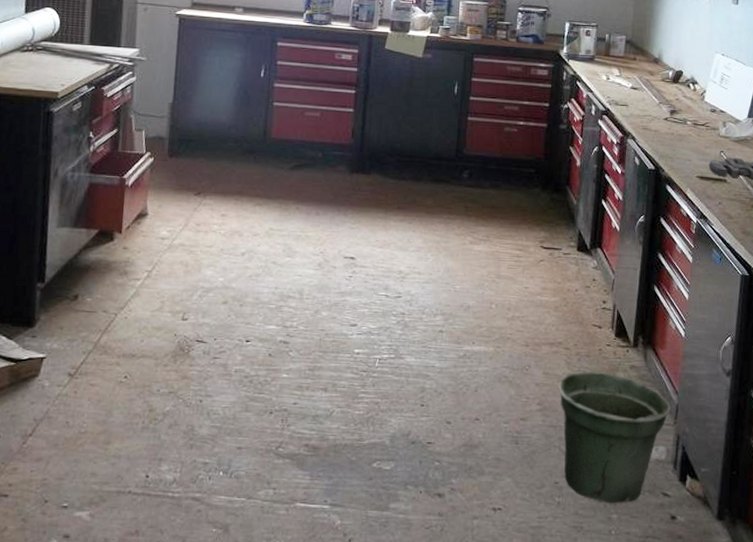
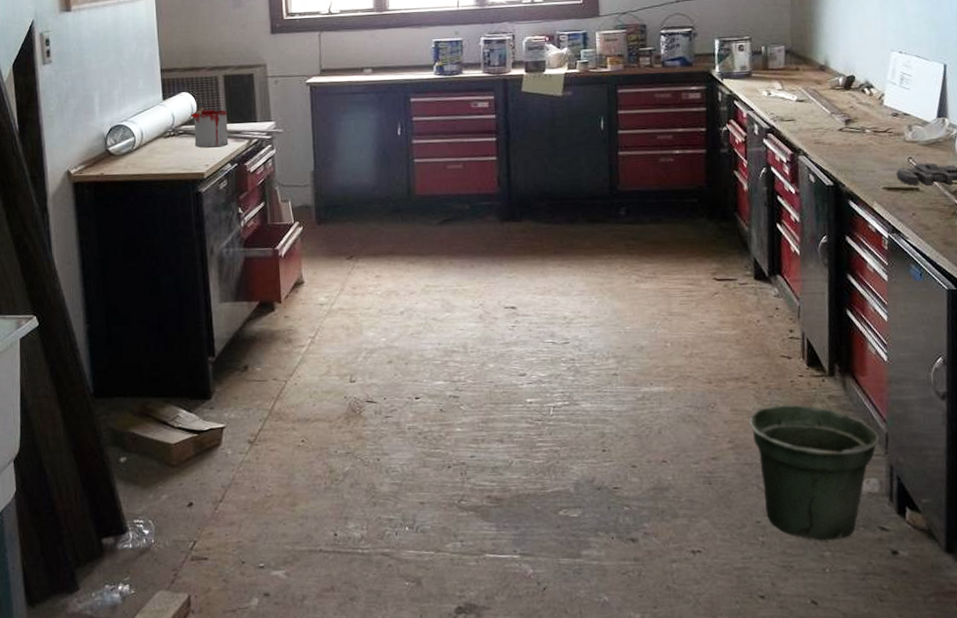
paint can: none [52,26,91,68] -> present [191,107,229,148]

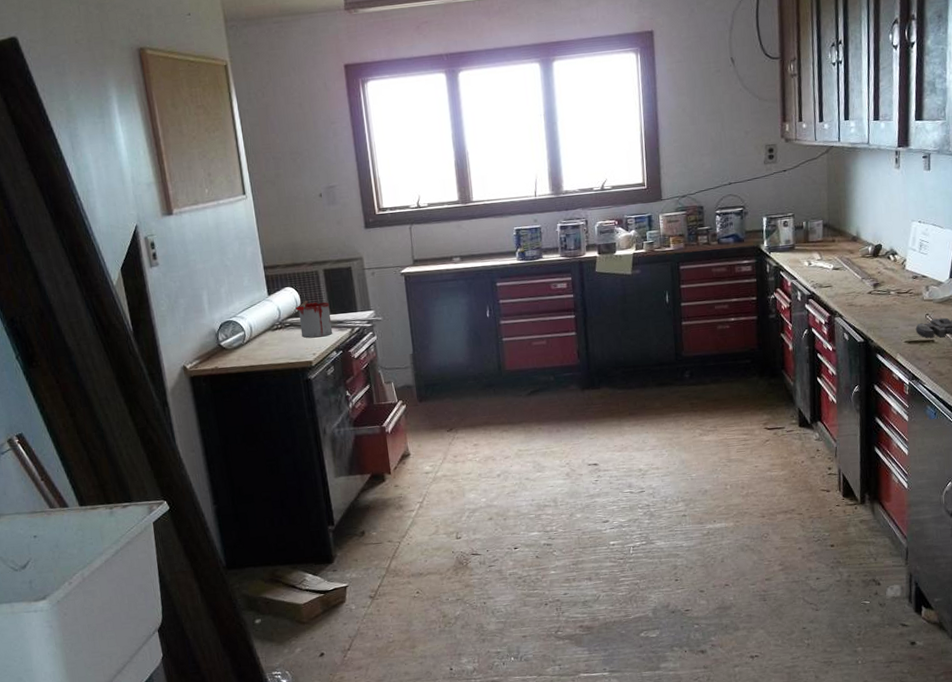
flower pot: present [749,404,879,540] -> none [796,529,901,639]

